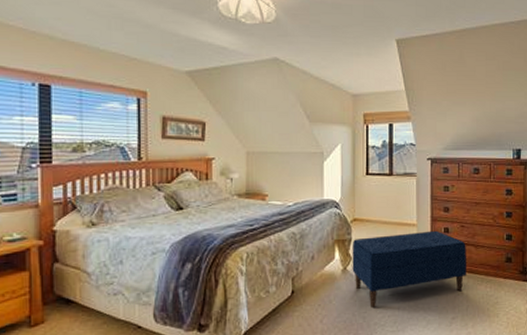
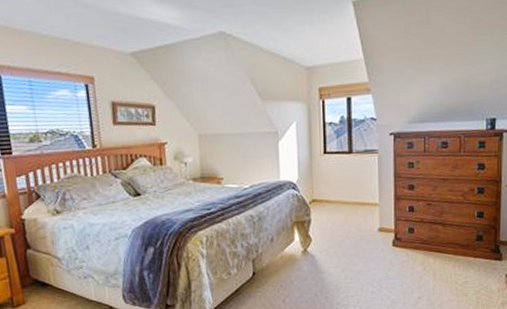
bench: present [352,230,466,308] -> none [311,209,433,288]

